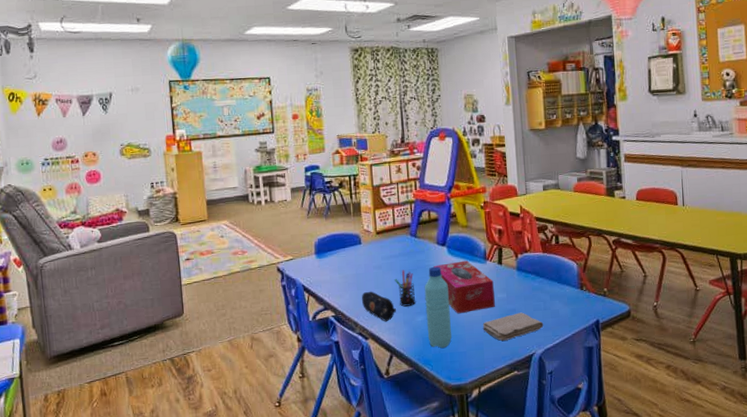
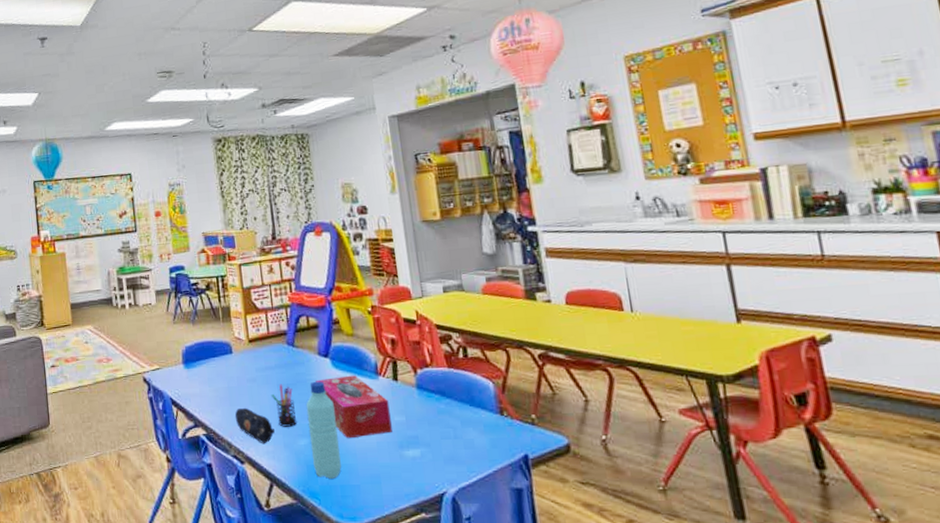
washcloth: present [482,312,544,341] -> none [378,440,456,474]

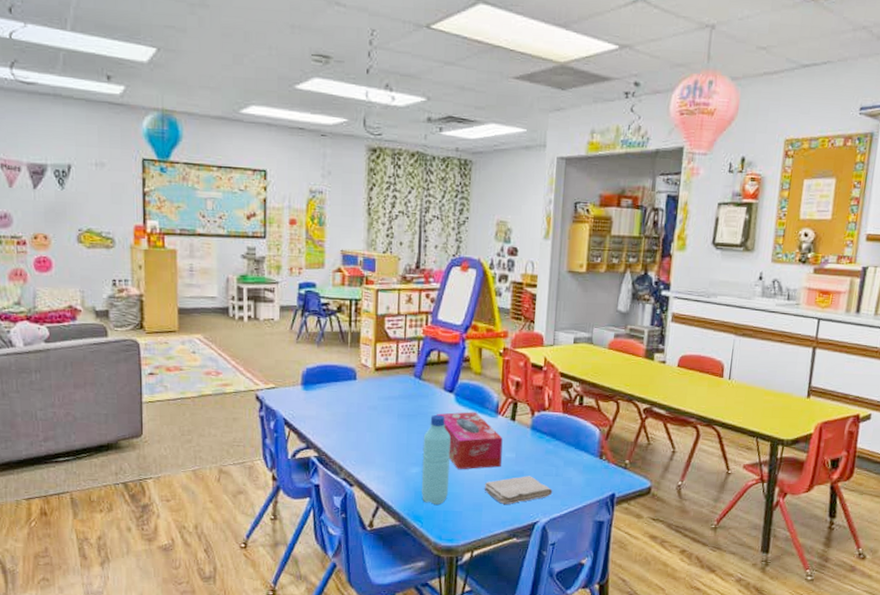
pencil case: present [234,407,275,444] -> none [350,433,388,470]
pen holder: present [270,384,297,427] -> none [390,414,413,455]
washcloth: none [378,440,456,474] -> present [484,476,553,504]

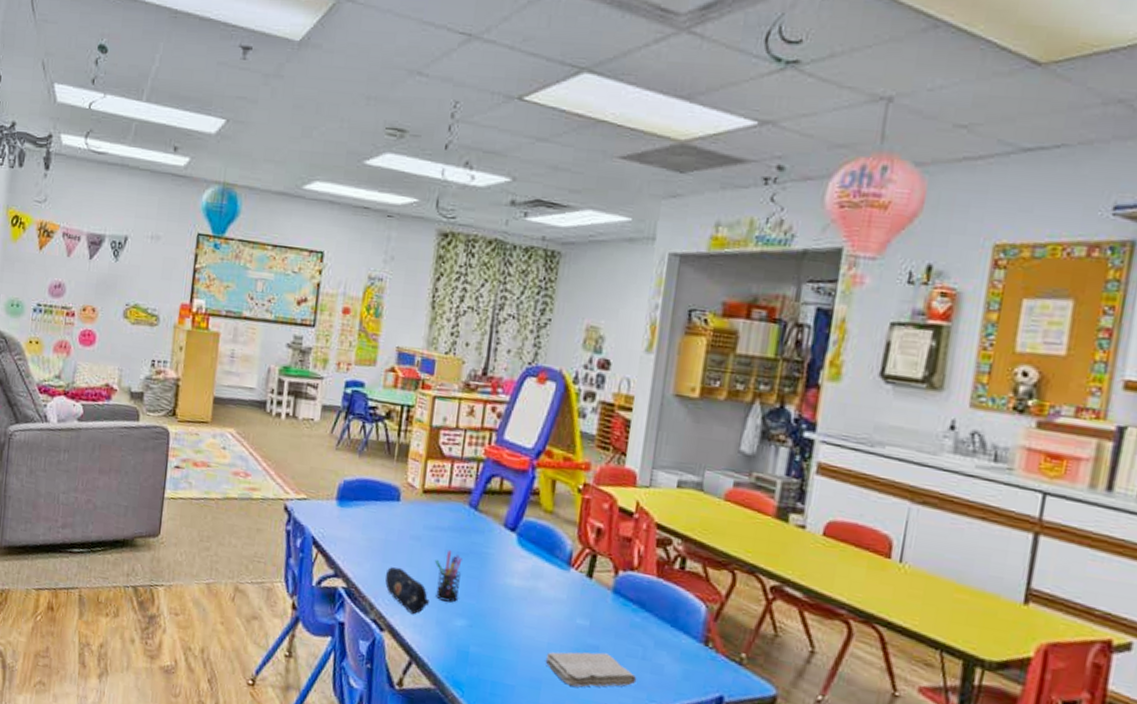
pencil case: none [350,433,388,470] -> present [385,567,429,615]
pen holder: none [390,414,413,455] -> present [434,550,462,603]
water bottle: present [421,414,451,505] -> none [465,556,508,672]
tissue box: present [437,412,503,470] -> none [493,555,575,636]

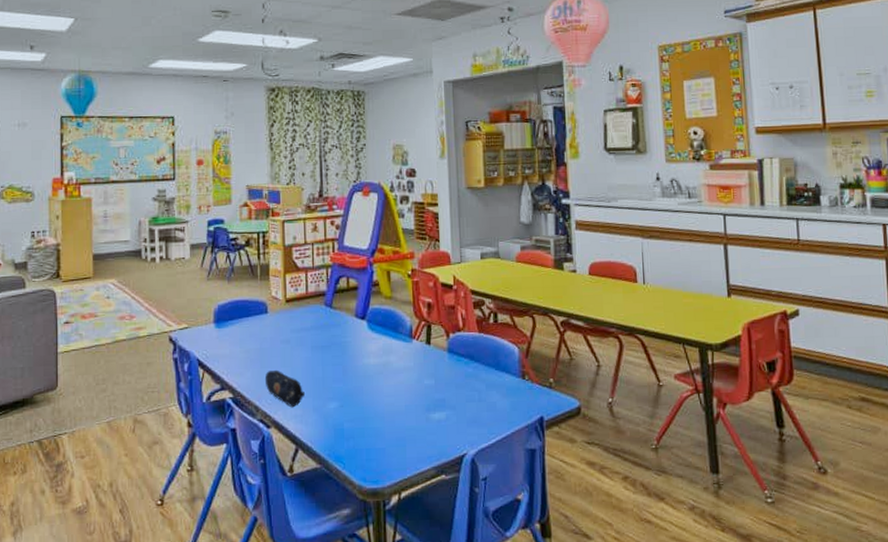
pen holder: present [434,550,462,603] -> none [304,346,329,390]
washcloth: present [545,651,637,687] -> none [405,403,478,437]

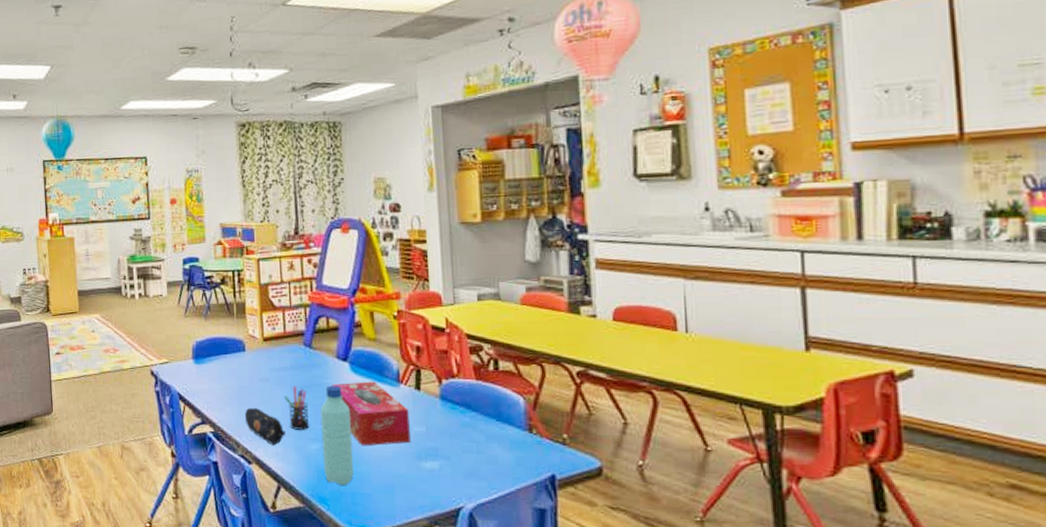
pen holder: none [304,346,329,390] -> present [283,386,310,430]
water bottle: none [338,343,369,442] -> present [320,385,354,485]
tissue box: none [350,338,421,402] -> present [332,381,410,446]

